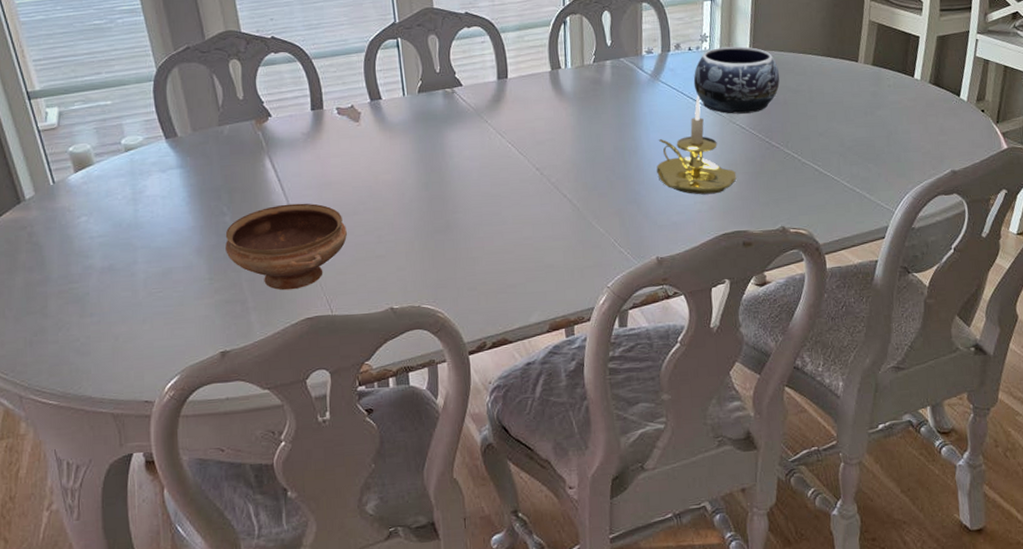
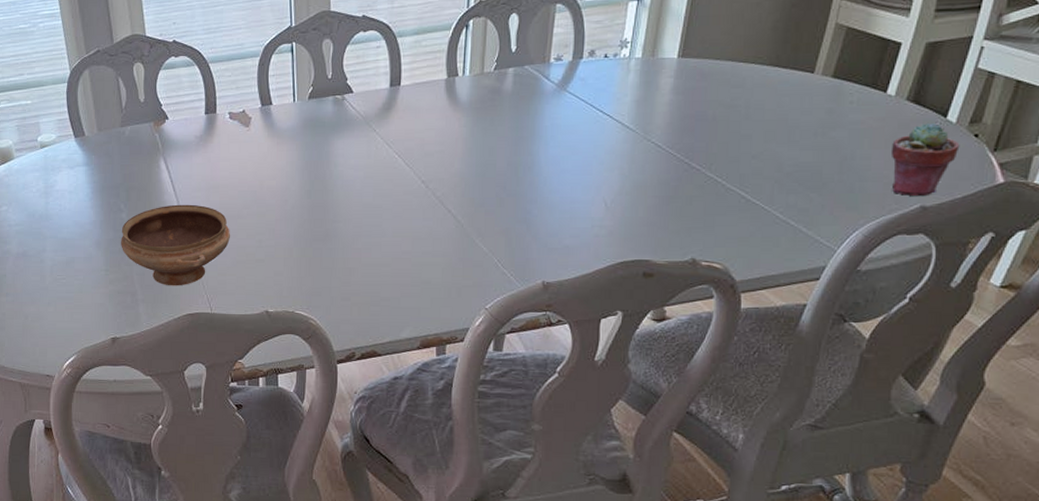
candle holder: present [656,95,737,195] -> none [553,108,645,218]
decorative bowl: present [693,46,780,114] -> none [606,53,712,130]
potted succulent: none [923,101,973,162] -> present [890,122,960,196]

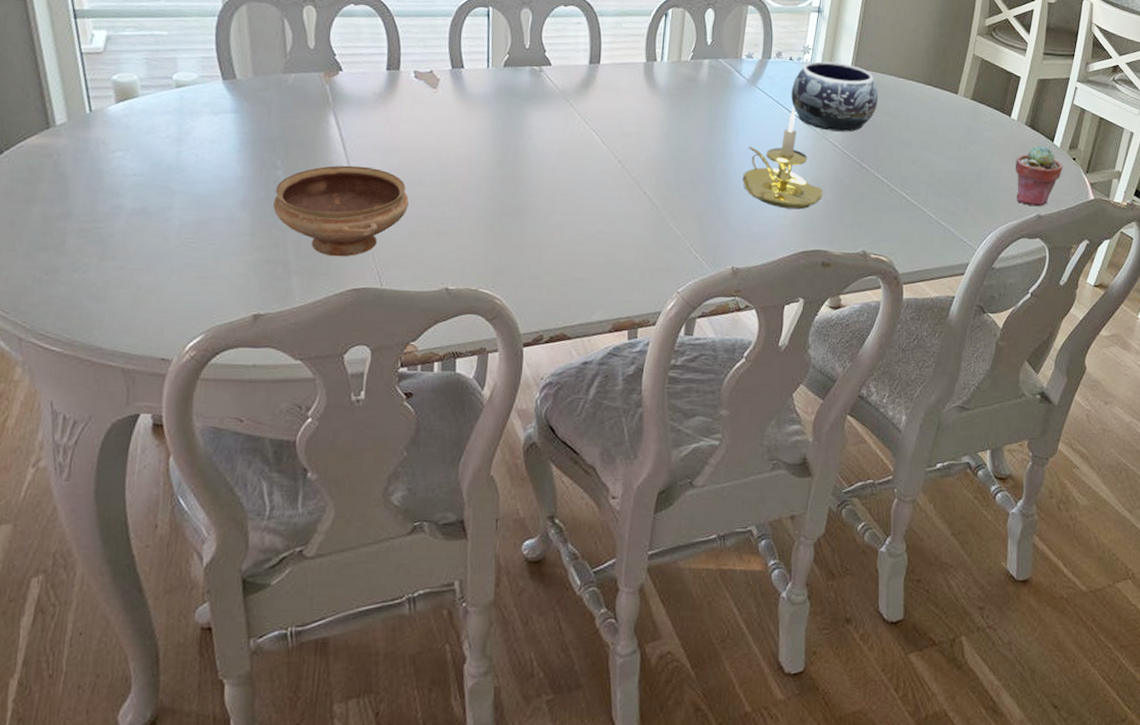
candle holder: none [553,108,645,218] -> present [743,107,823,210]
decorative bowl: none [606,53,712,130] -> present [790,61,879,132]

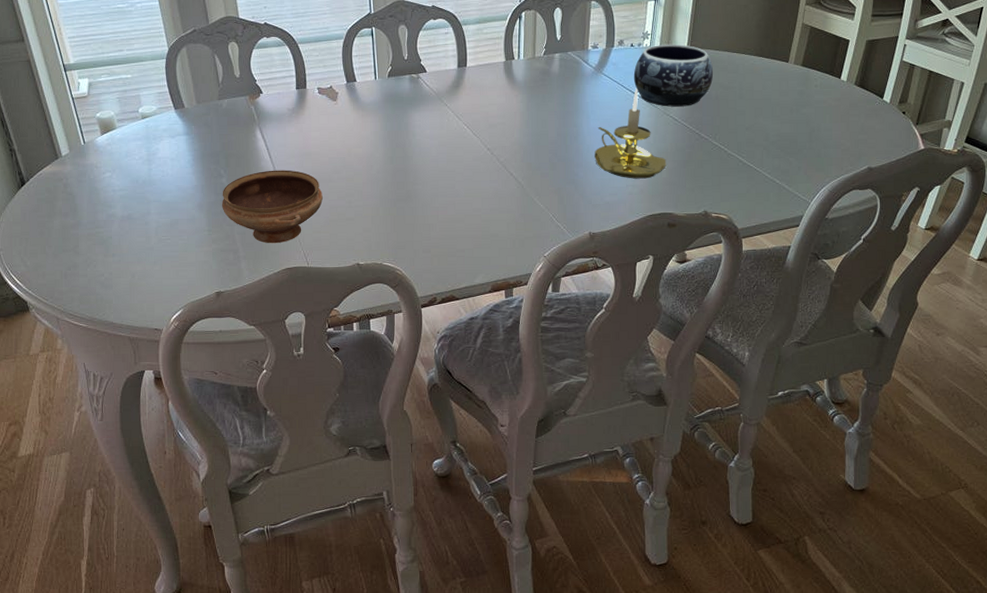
potted succulent: present [1015,145,1063,206] -> none [845,102,893,159]

